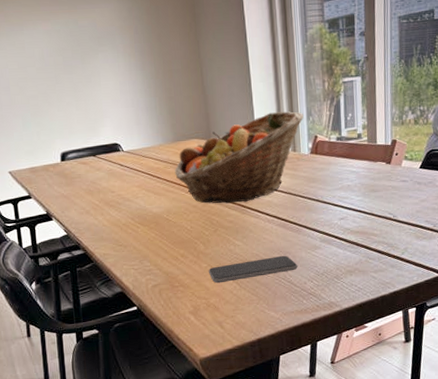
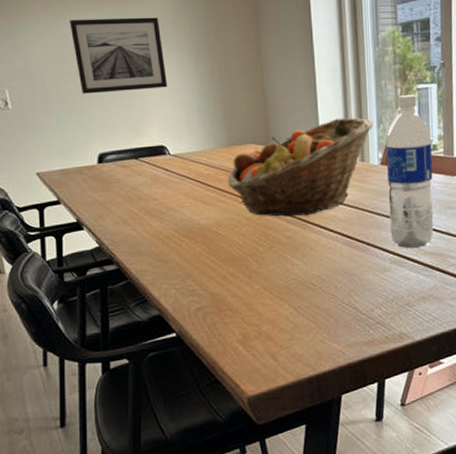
wall art: none [27,24,118,99] -> present [70,17,168,94]
smartphone: present [208,255,298,284] -> none [261,277,364,308]
water bottle: none [315,87,359,229] -> present [386,94,434,249]

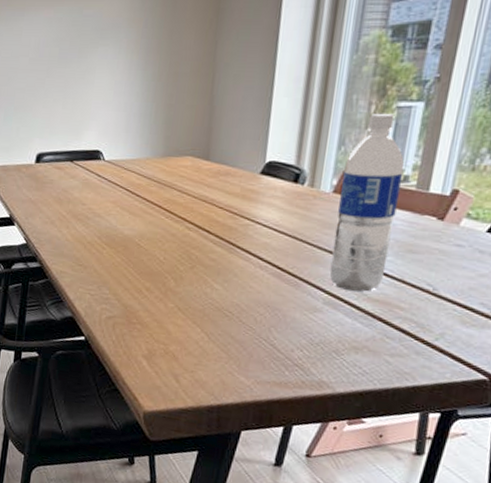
wall art: present [70,17,168,94] -> none [27,15,114,93]
fruit basket: present [227,118,373,217] -> none [157,135,334,240]

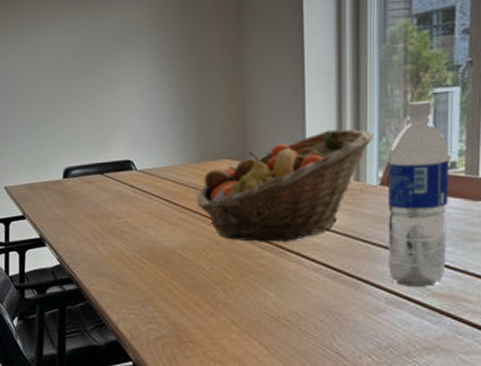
fruit basket: none [157,135,334,240] -> present [196,129,373,243]

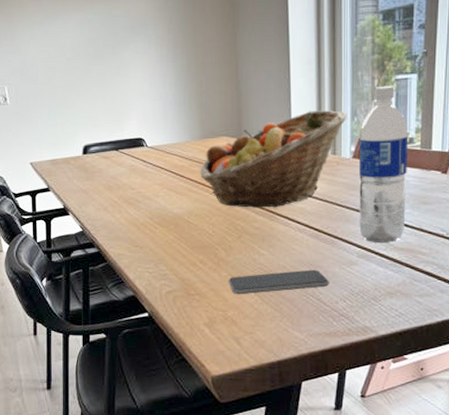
smartphone: none [227,316,351,345] -> present [228,269,329,295]

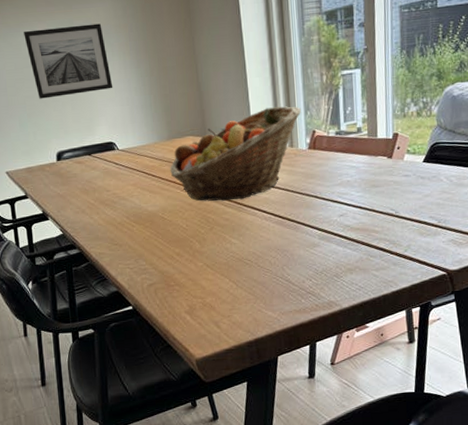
wall art: none [60,14,147,90] -> present [24,23,113,99]
smartphone: present [228,269,329,295] -> none [204,253,296,283]
water bottle: present [359,85,409,244] -> none [313,80,359,225]

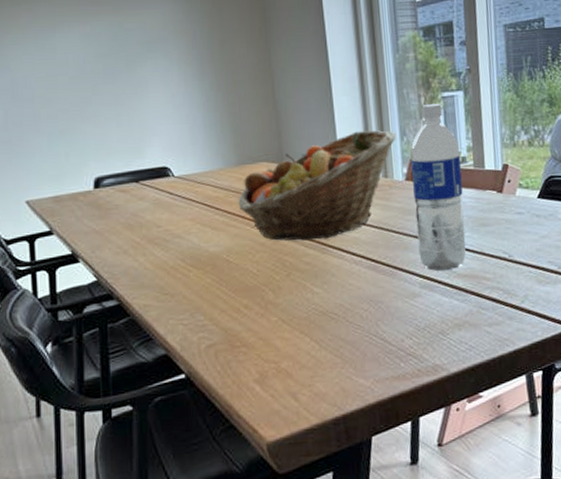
wall art: present [24,23,113,99] -> none [61,28,170,113]
water bottle: none [313,80,359,225] -> present [410,103,466,271]

